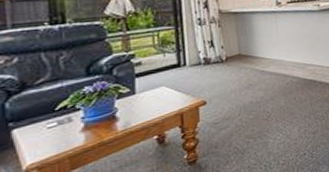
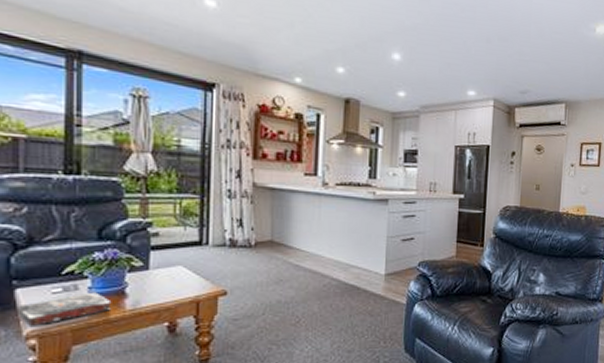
book: none [14,120,105,162] -> present [16,292,112,328]

